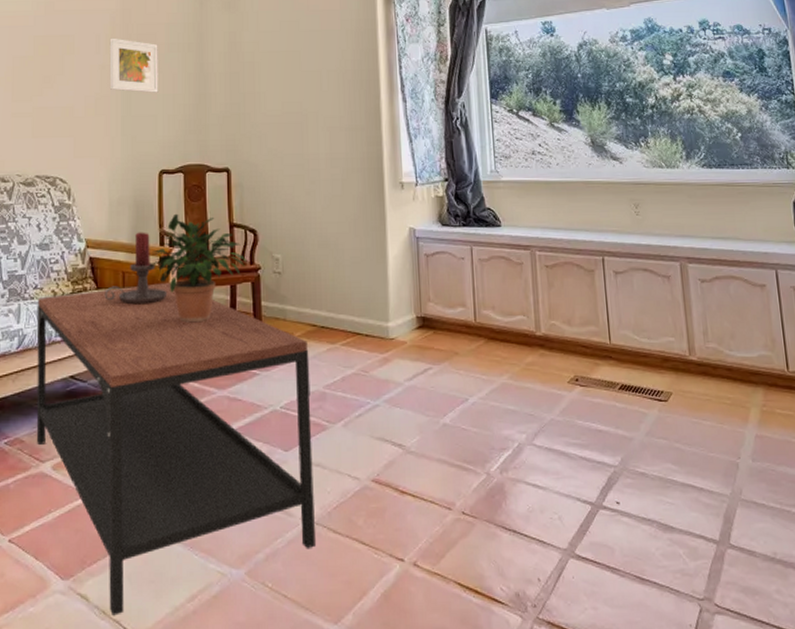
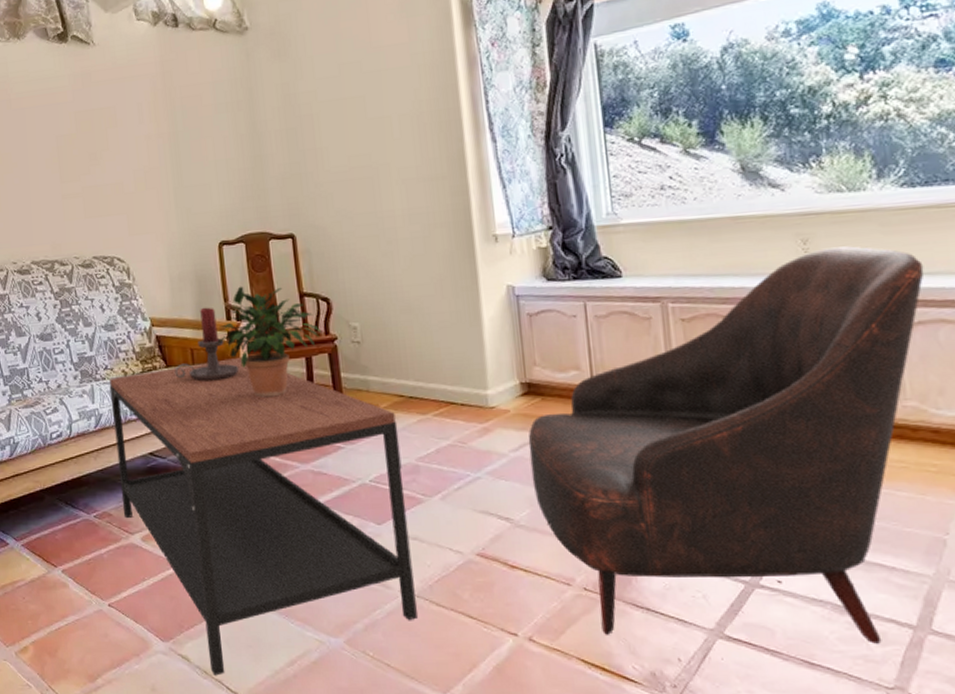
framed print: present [109,38,158,93] -> none [152,104,210,162]
armchair: none [421,212,719,560] -> present [528,246,925,645]

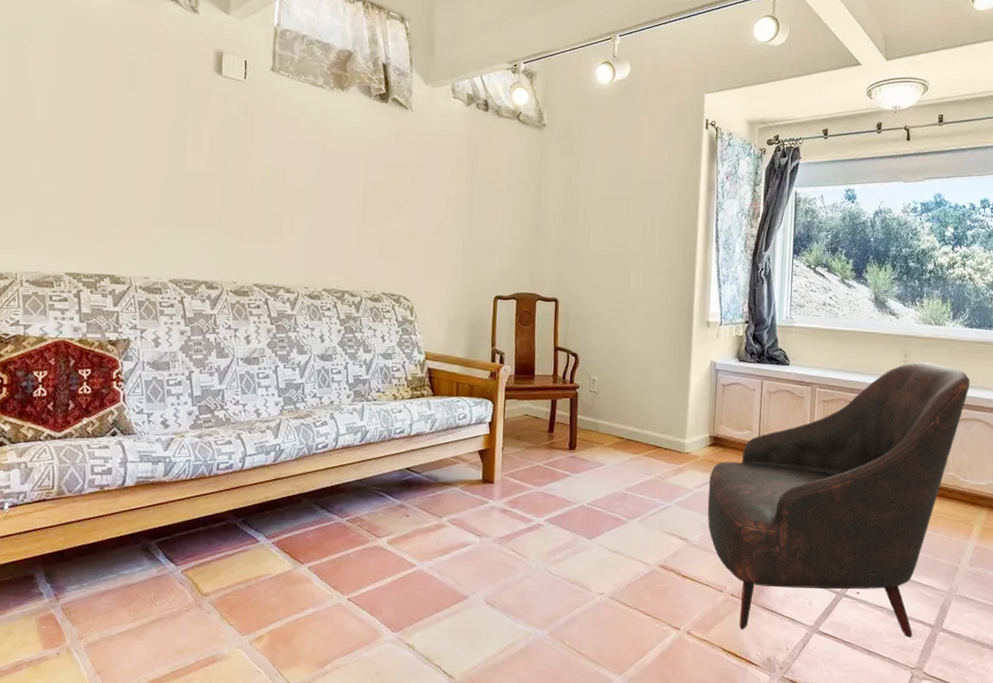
coffee table: present [109,356,417,676] -> none [375,393,615,662]
candle holder: present [174,307,240,381] -> none [440,349,496,412]
potted plant: present [216,286,321,398] -> none [479,335,567,430]

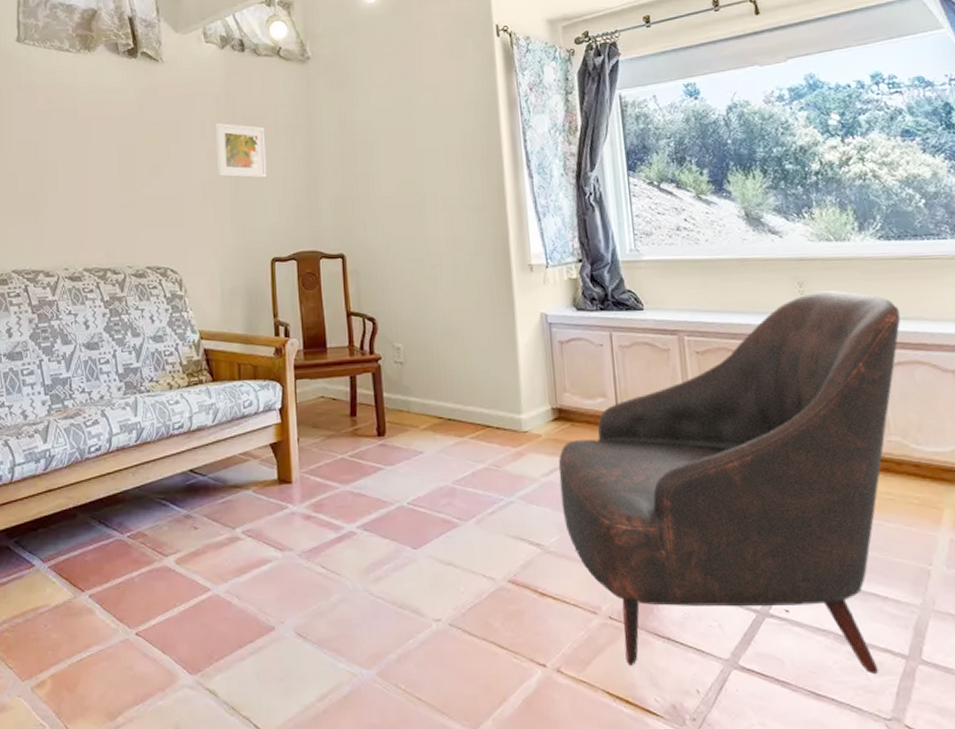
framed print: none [453,172,500,226] -> present [215,122,267,178]

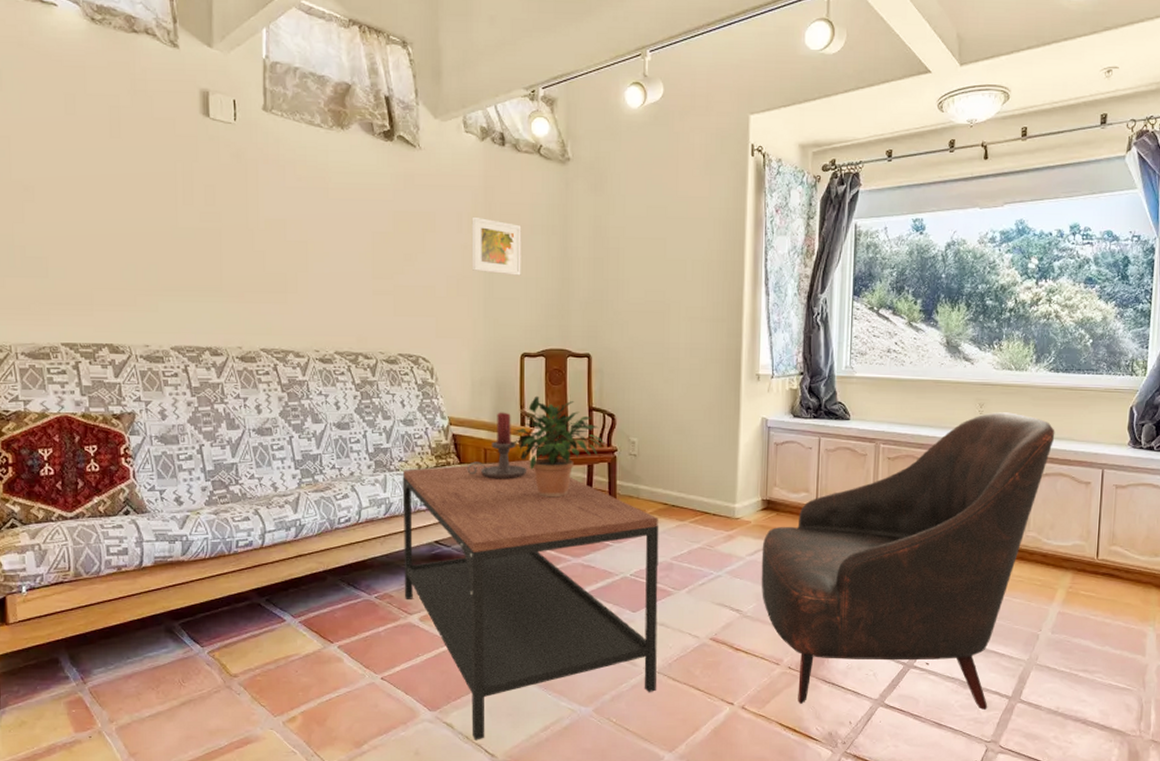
coffee table: none [153,373,450,712] -> present [402,459,659,740]
candle holder: none [220,322,285,397] -> present [467,412,528,479]
potted plant: none [263,302,366,415] -> present [508,396,604,498]

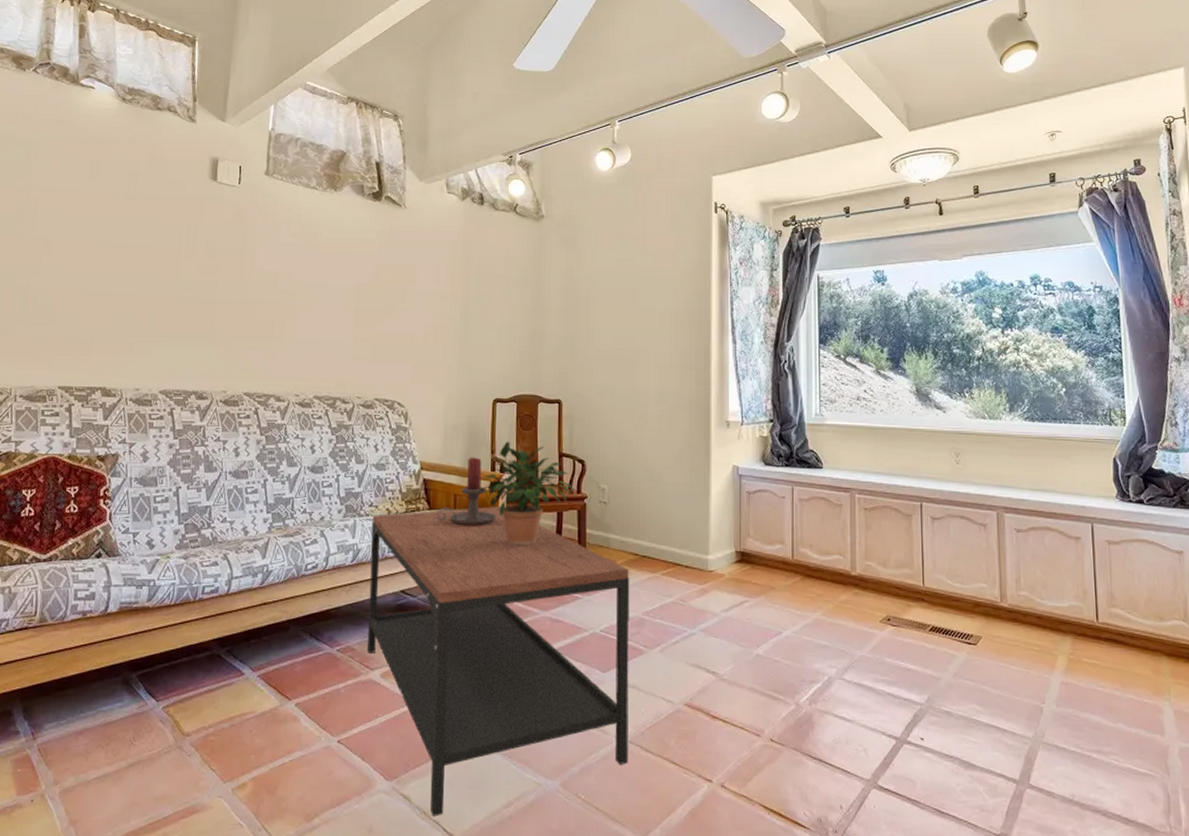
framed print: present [471,216,522,276] -> none [448,269,497,324]
armchair: present [761,412,1055,711] -> none [737,462,1037,797]

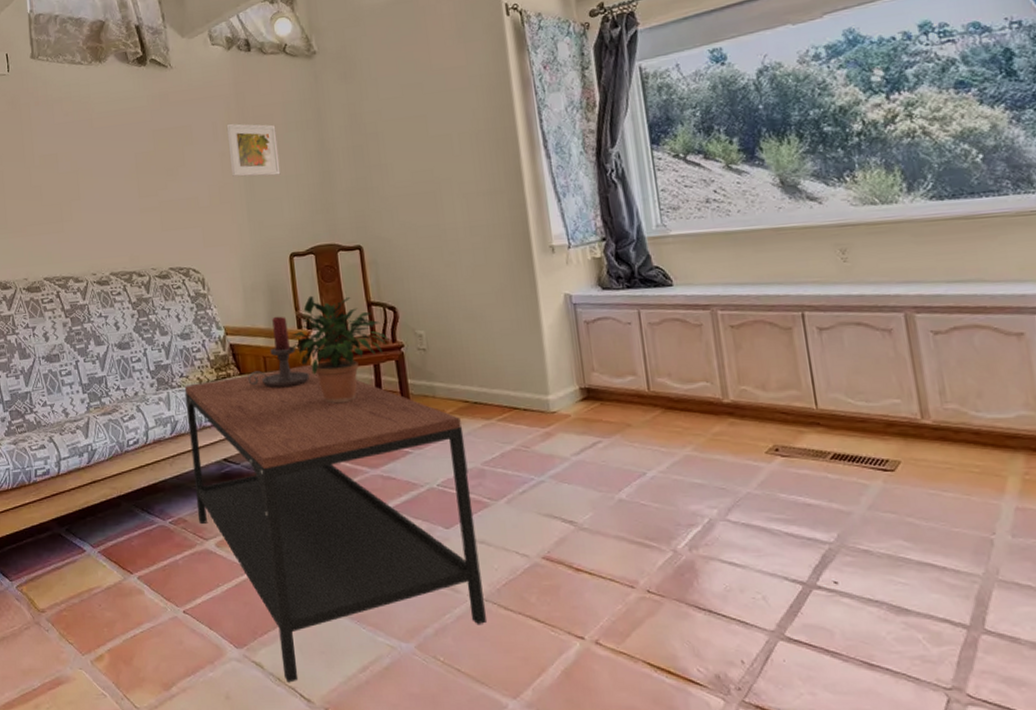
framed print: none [448,269,497,324] -> present [226,123,281,177]

